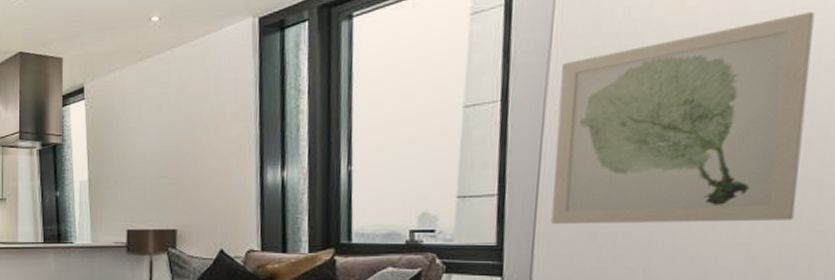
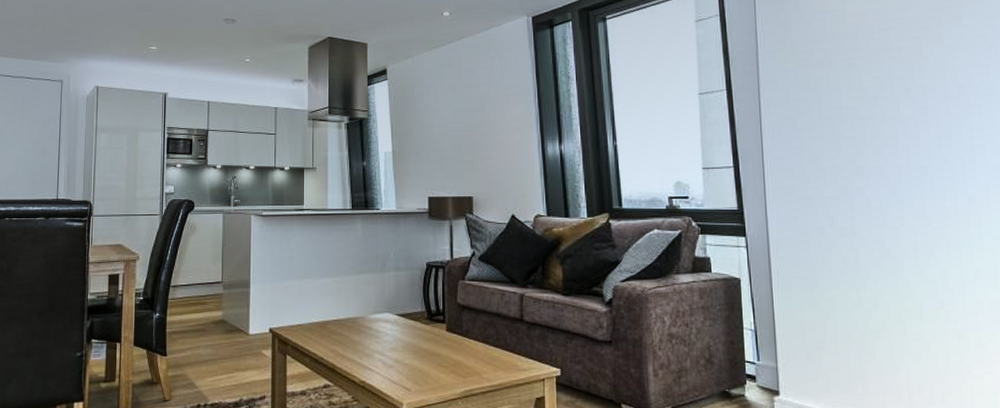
wall art: present [551,12,815,225] -> none [768,30,950,192]

